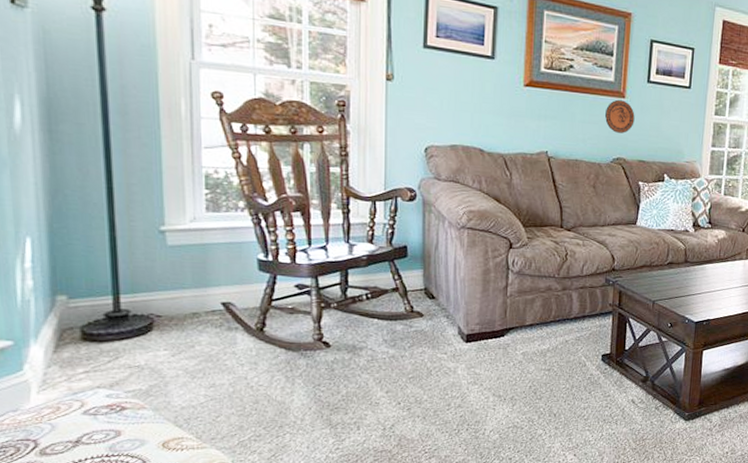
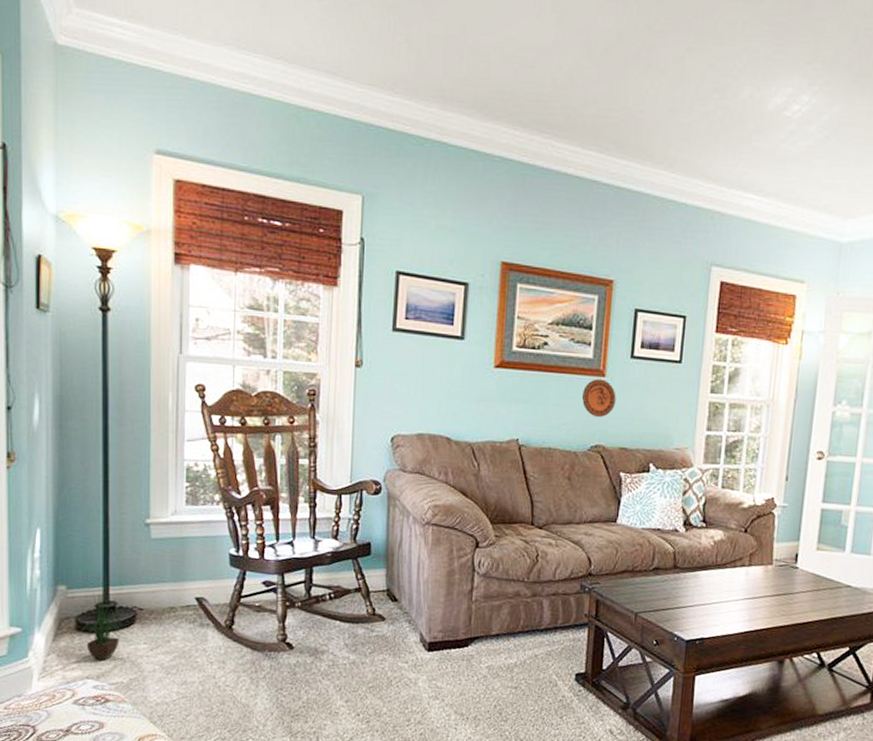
potted plant: none [85,294,139,369] -> present [79,585,123,661]

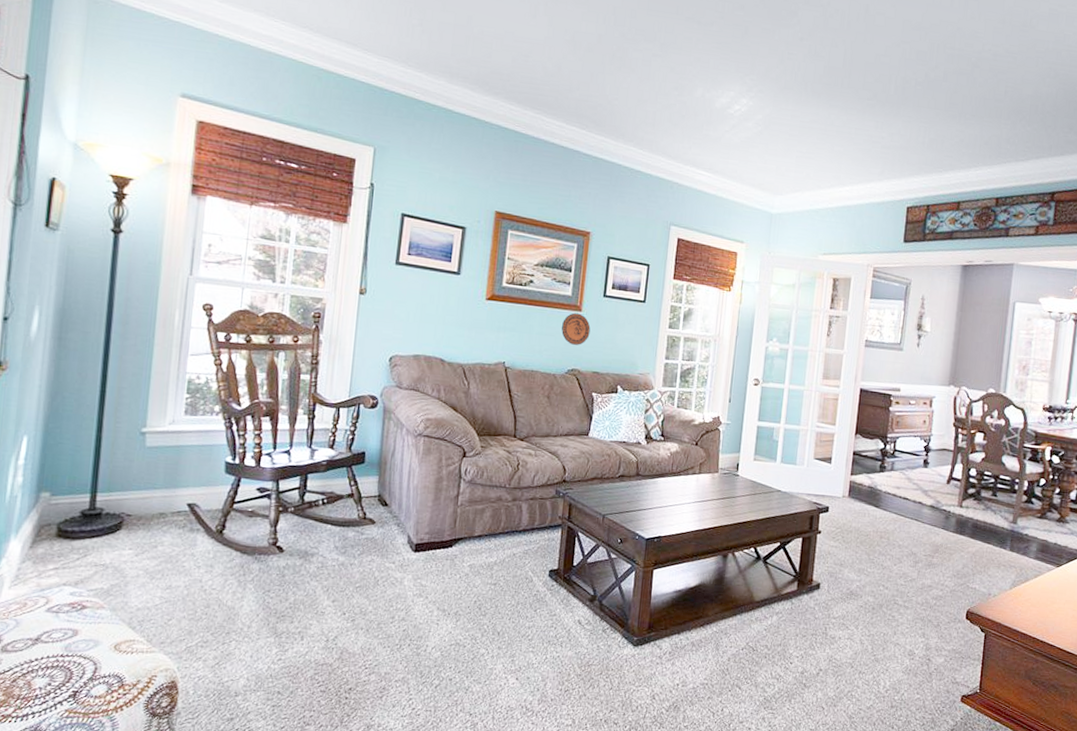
potted plant: present [79,585,123,661] -> none [59,492,110,567]

